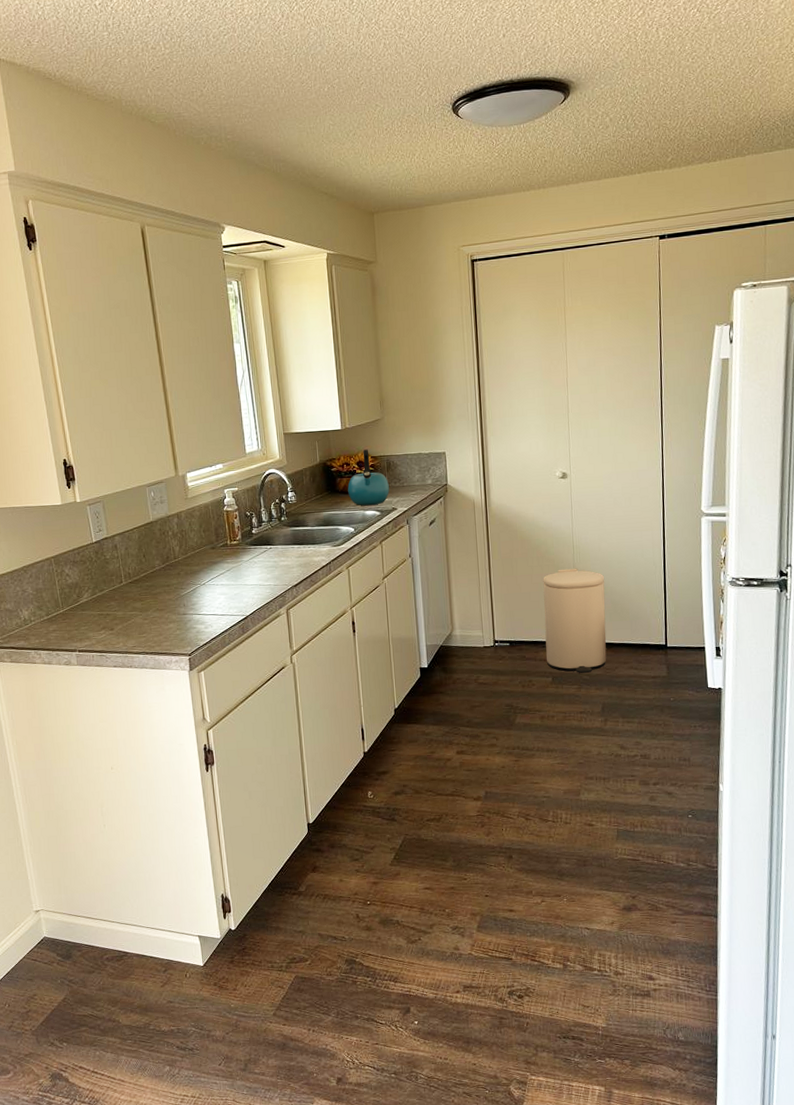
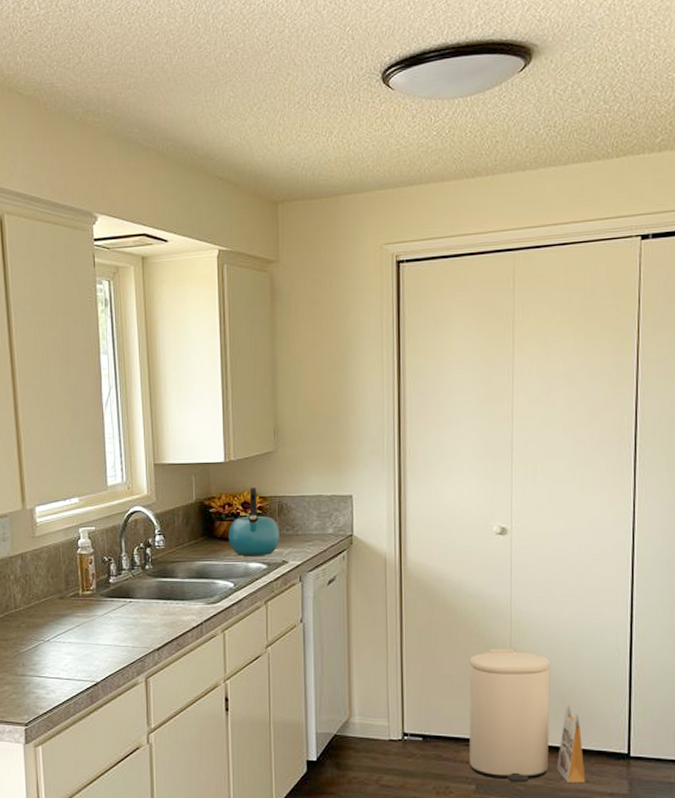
shopping bag: none [612,610,634,670] -> present [556,705,585,783]

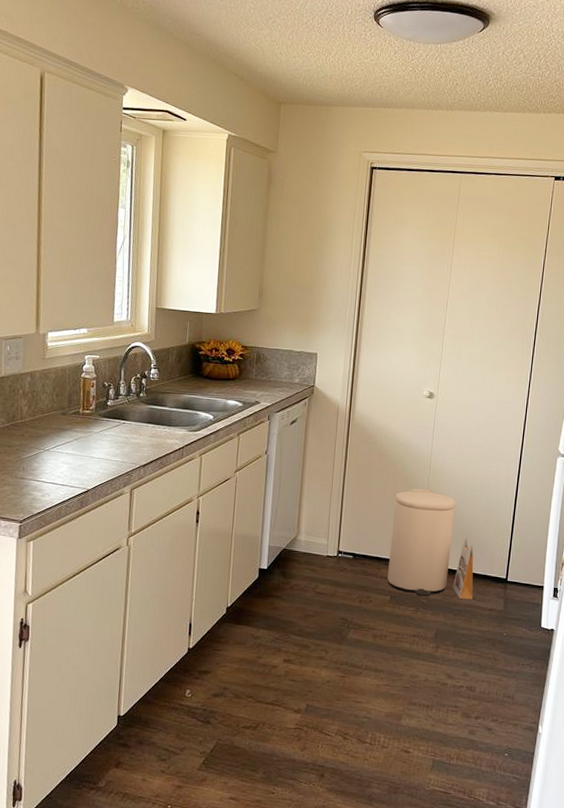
kettle: present [228,487,280,557] -> none [212,337,256,396]

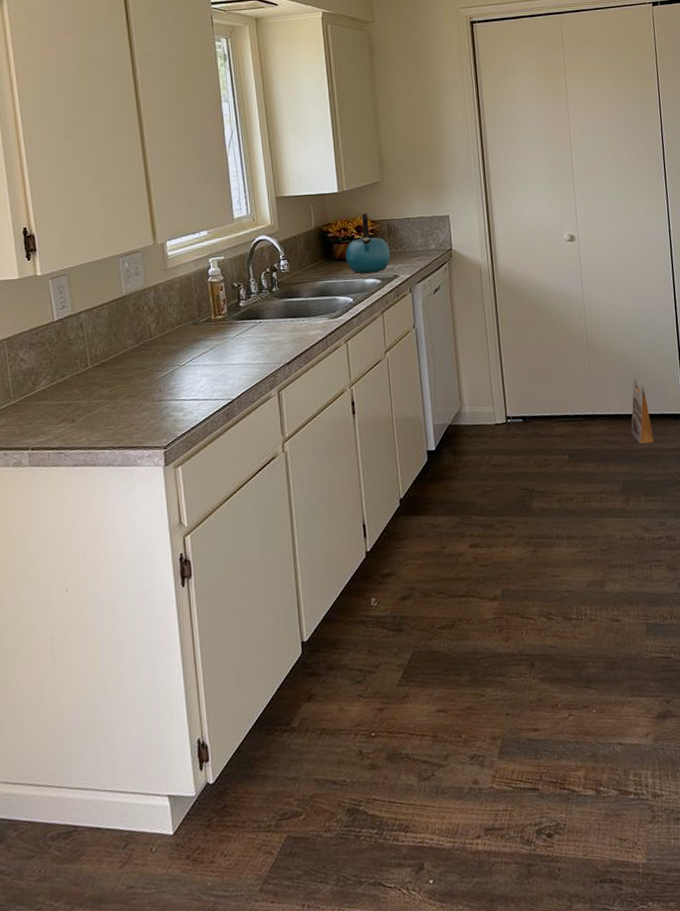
kettle: none [212,337,256,396] -> present [345,213,391,274]
pedal bin: present [387,488,457,597] -> none [555,335,625,449]

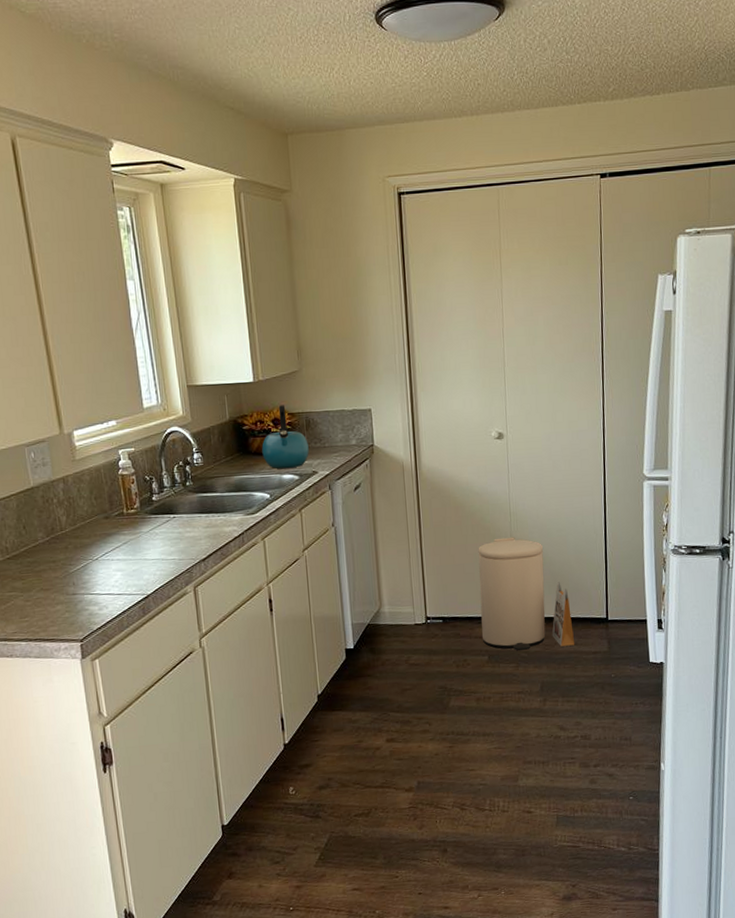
pedal bin: none [555,335,625,449] -> present [478,537,546,651]

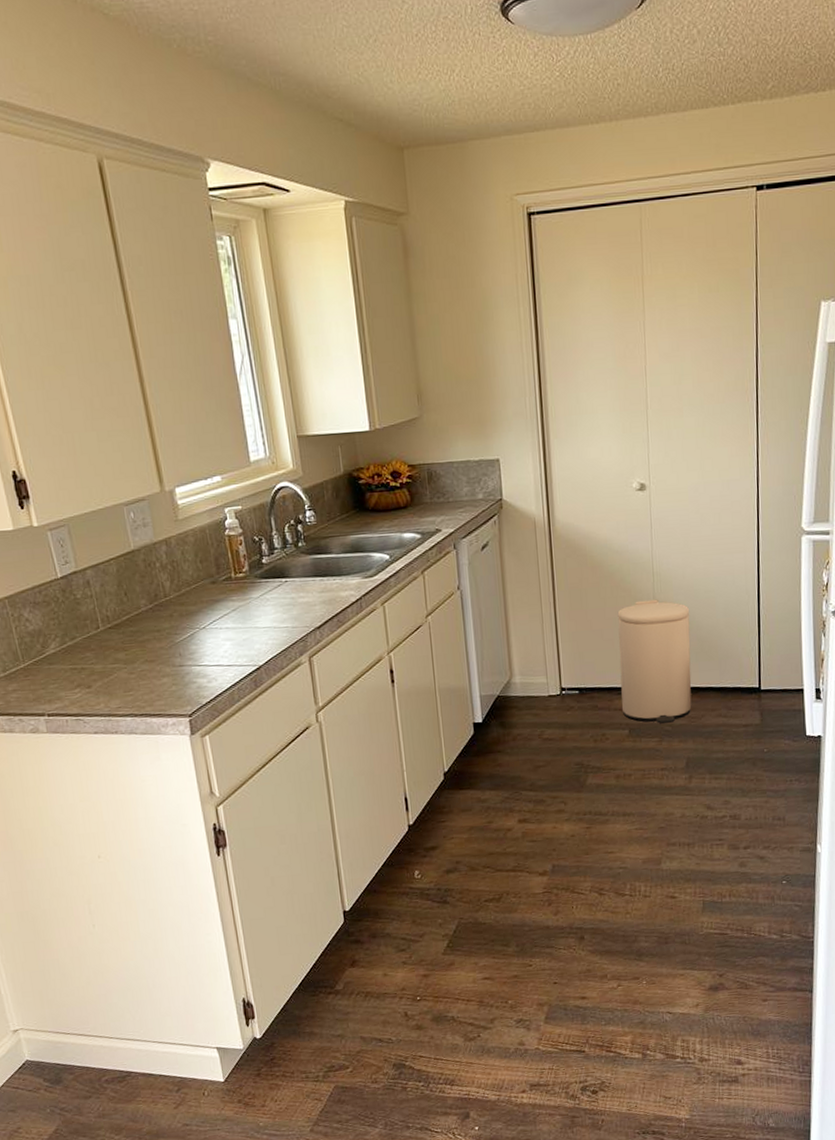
kettle: present [262,405,309,469] -> none [380,456,432,527]
shopping bag: present [552,582,574,647] -> none [698,648,723,719]

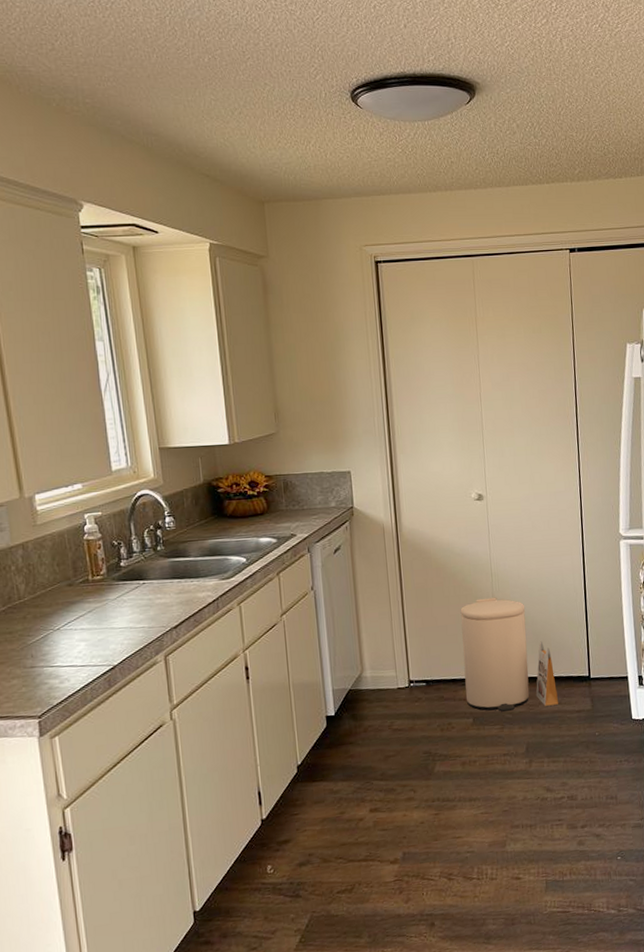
shopping bag: none [698,648,723,719] -> present [535,641,558,706]

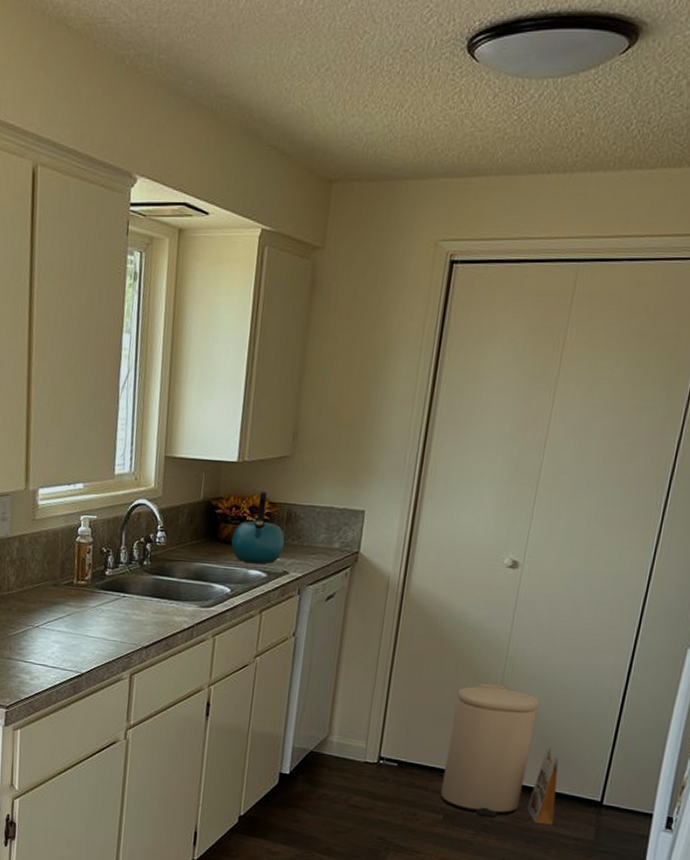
kettle: none [237,467,287,532] -> present [231,492,285,564]

